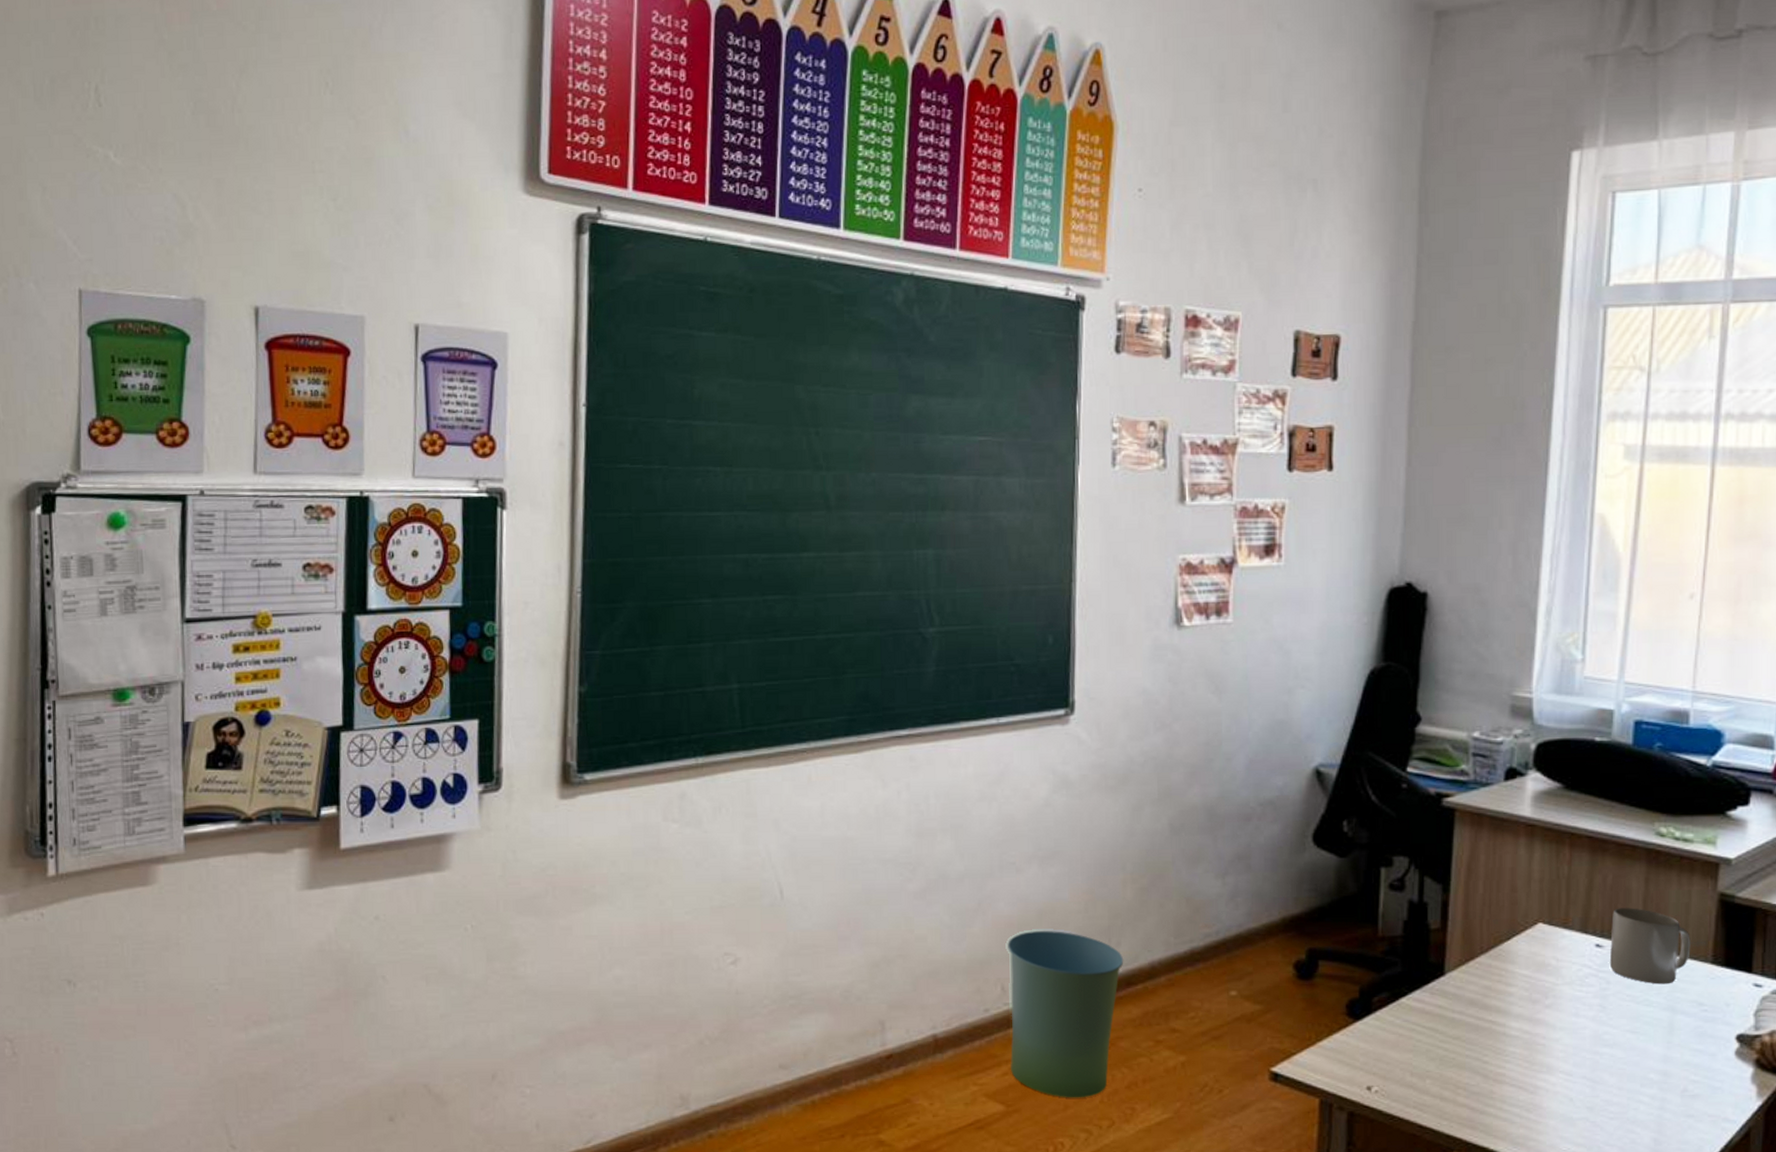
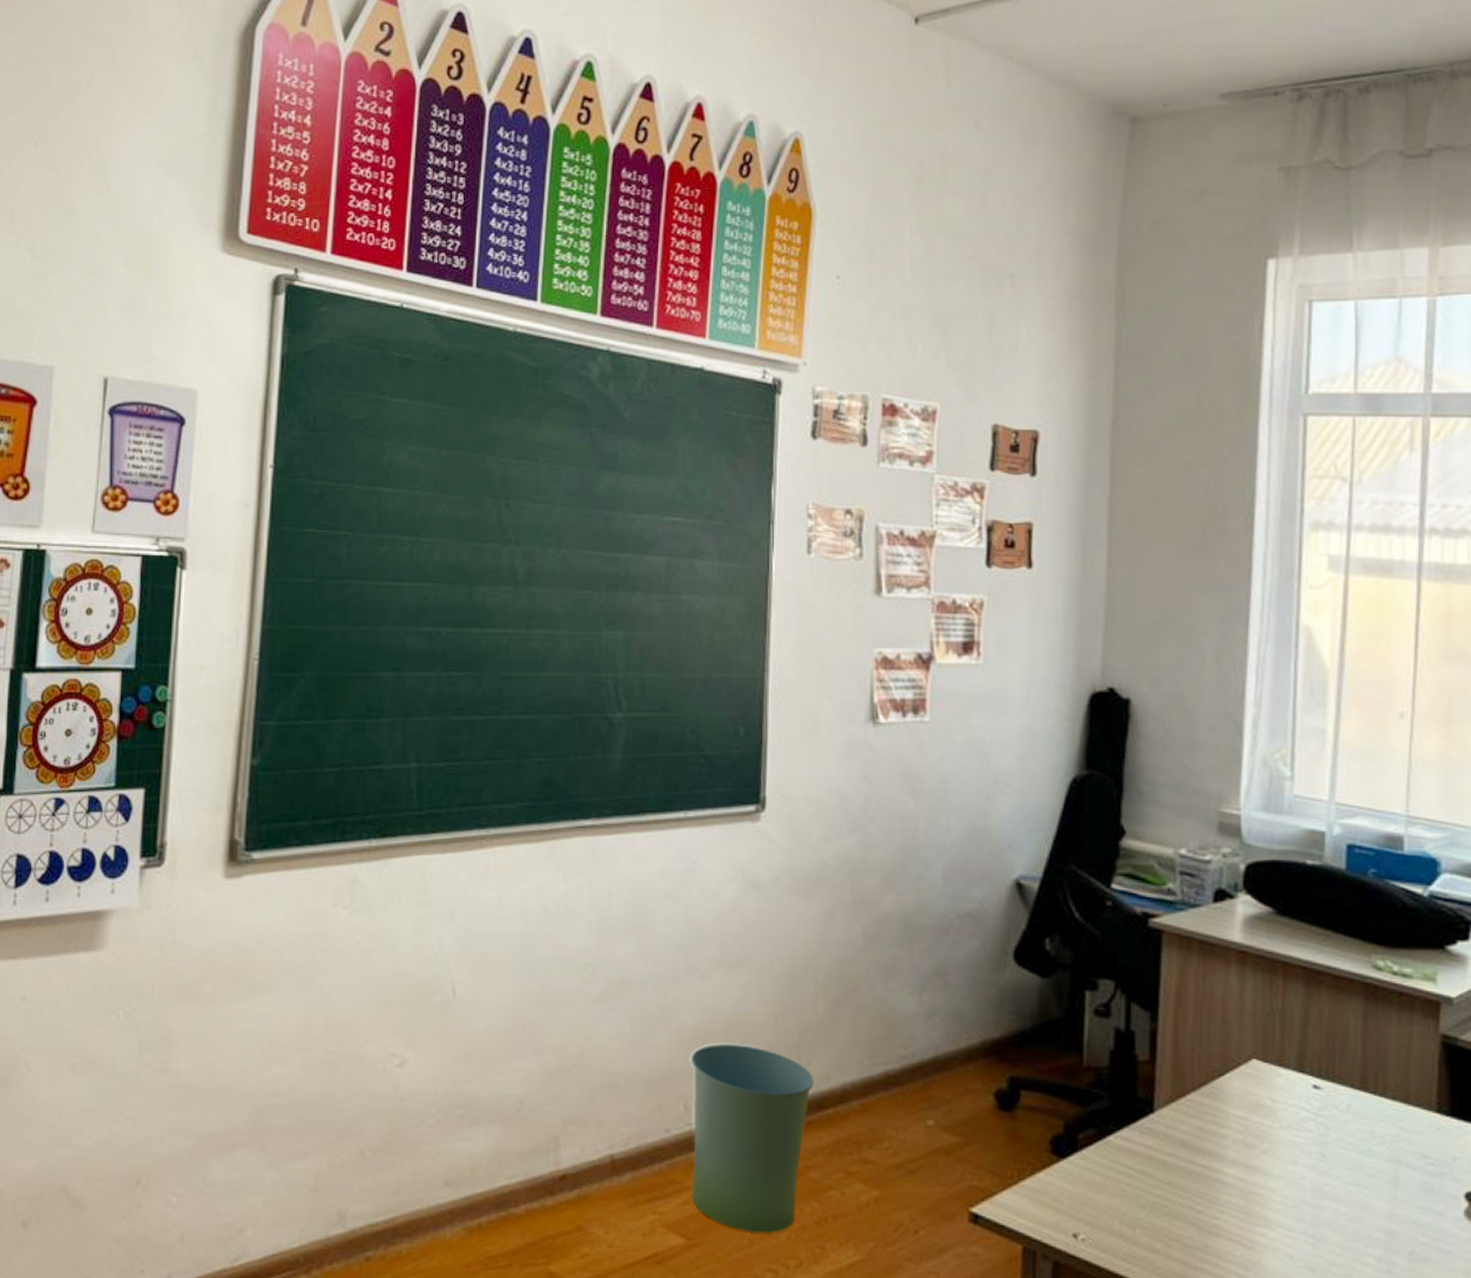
mug: present [1609,908,1691,985] -> none [1328,1046,1414,1133]

